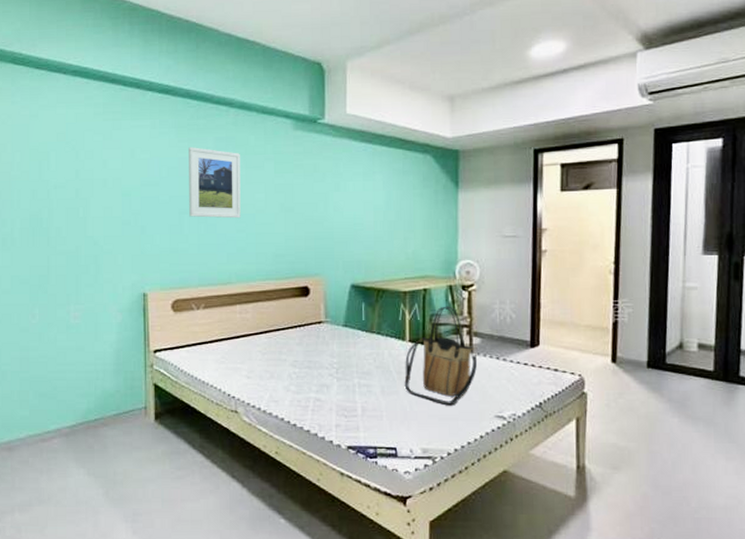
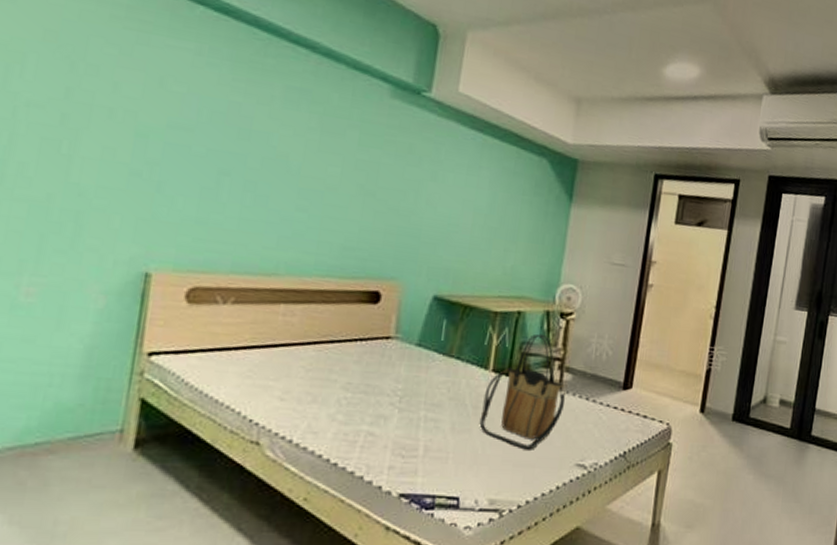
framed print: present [189,147,241,219] -> none [232,90,316,194]

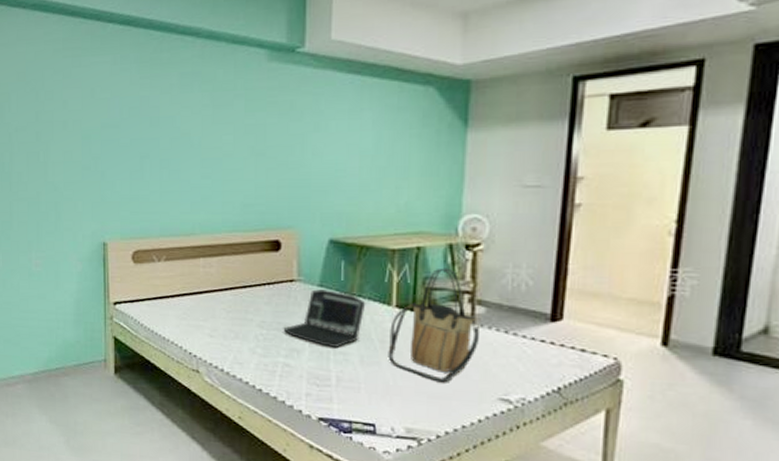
laptop: none [371,349,464,414] -> present [283,289,366,348]

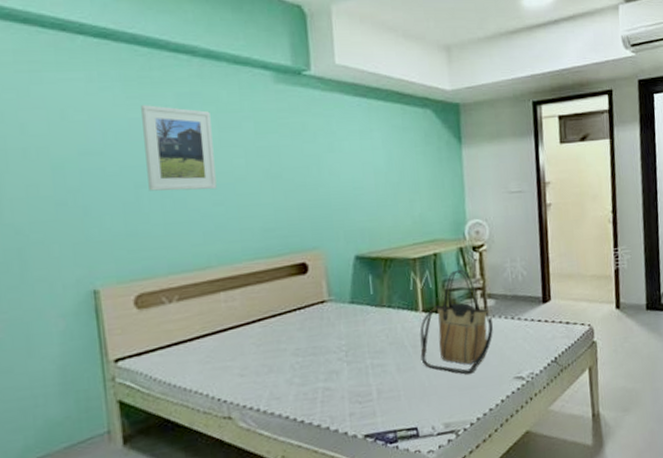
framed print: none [151,84,207,163] -> present [141,105,217,191]
laptop: present [283,289,366,348] -> none [319,305,396,363]

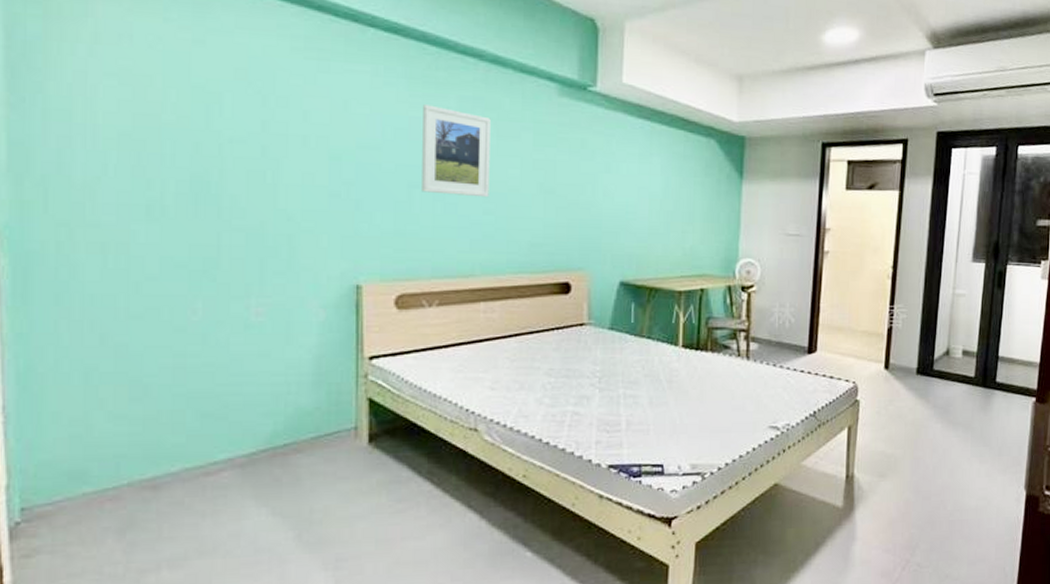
tote bag: present [420,269,493,375] -> none [675,308,754,417]

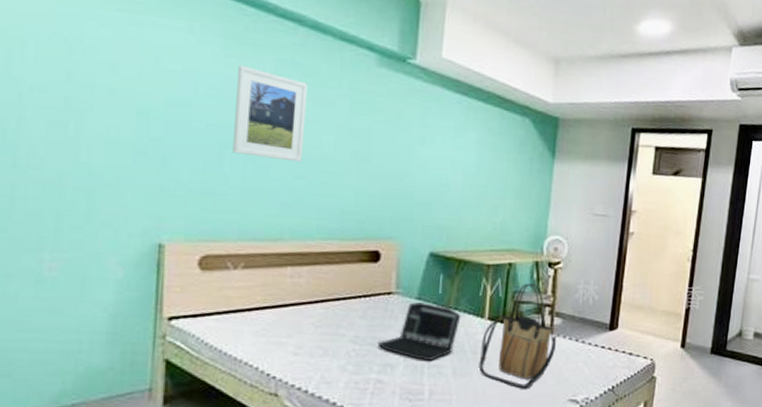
laptop: none [572,333,655,392] -> present [377,302,461,362]
tote bag: none [675,308,754,417] -> present [478,283,557,389]

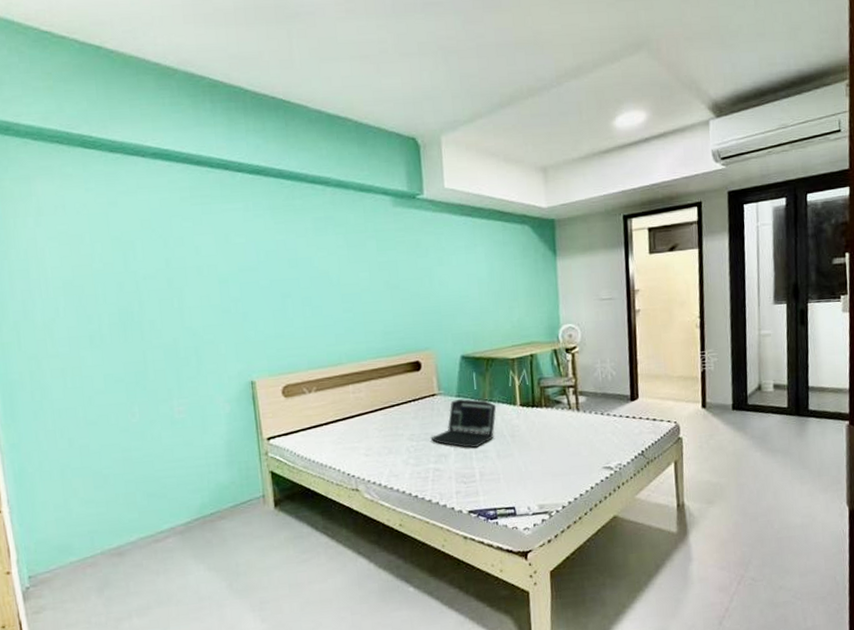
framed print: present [232,65,308,163] -> none [286,228,346,300]
tote bag: present [478,283,557,389] -> none [517,369,584,463]

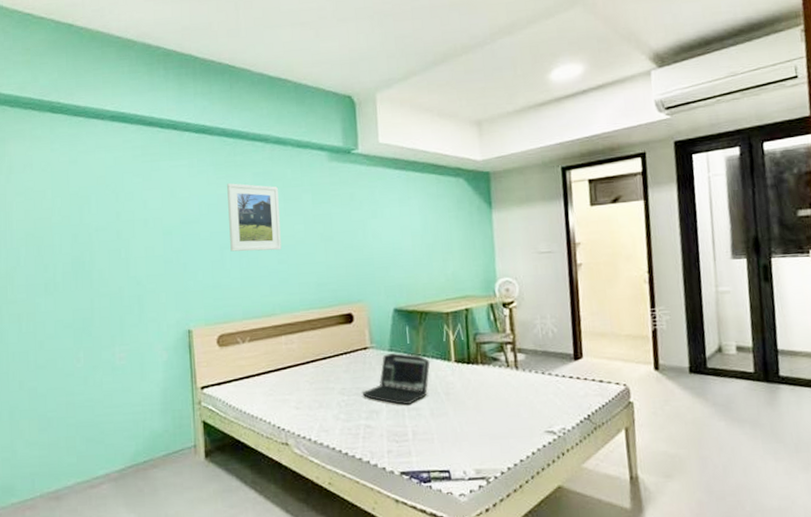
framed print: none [286,228,346,300] -> present [227,183,282,252]

